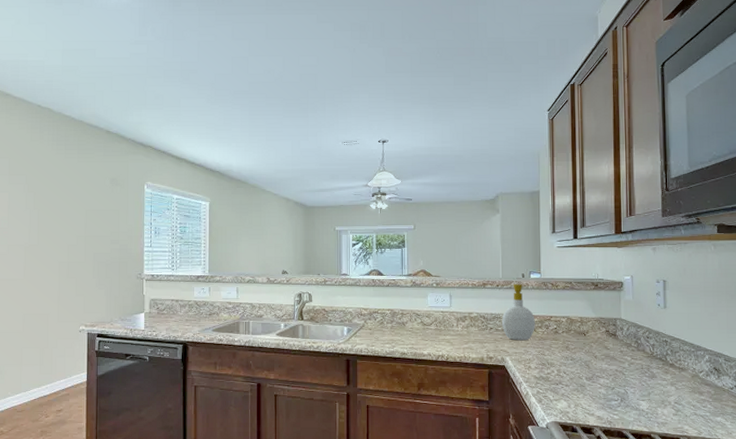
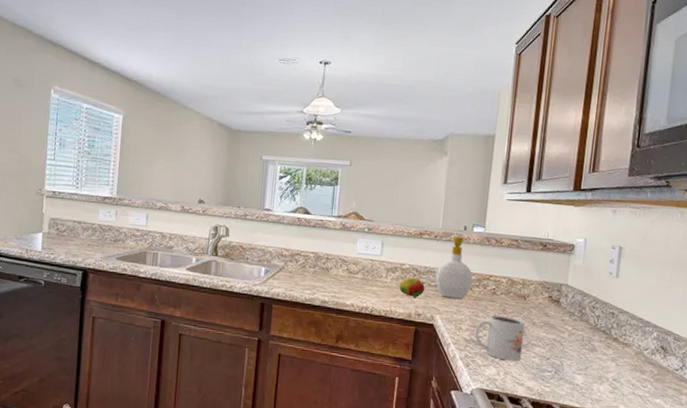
fruit: none [470,325,493,342] -> present [399,277,425,297]
mug: none [542,352,589,394] -> present [474,315,525,362]

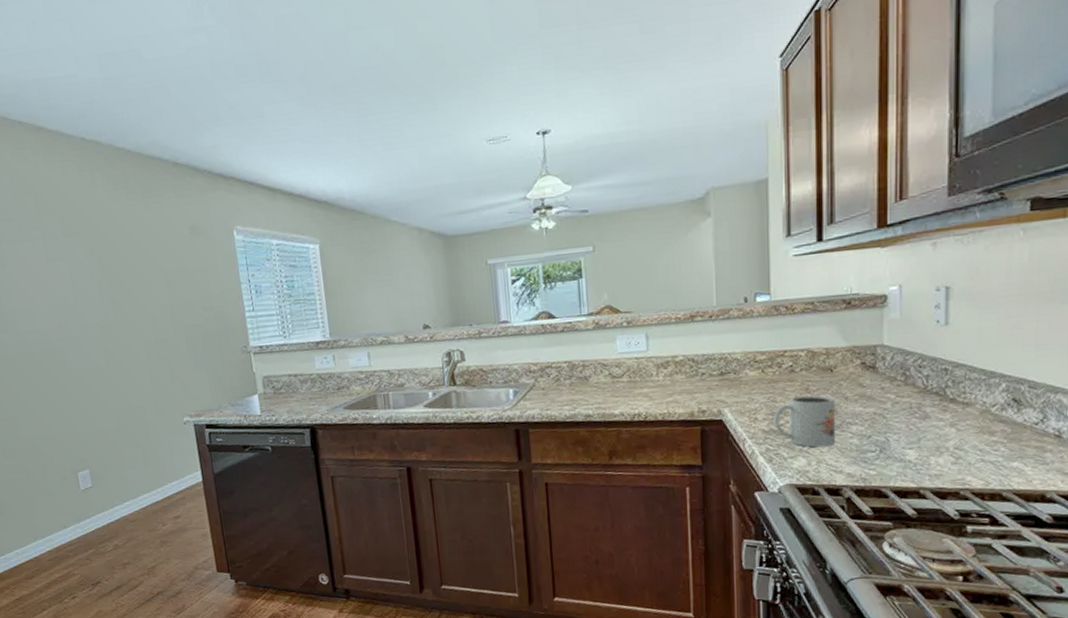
fruit: present [399,277,425,297] -> none [674,370,706,393]
soap bottle: present [435,236,473,300] -> none [717,311,763,386]

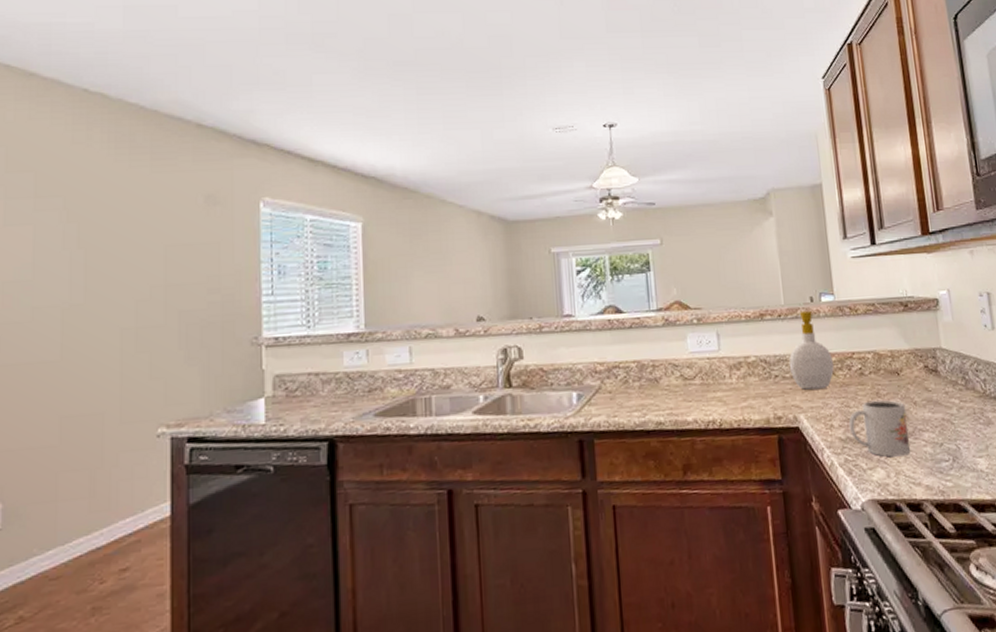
soap bottle: none [717,311,763,386] -> present [789,310,834,390]

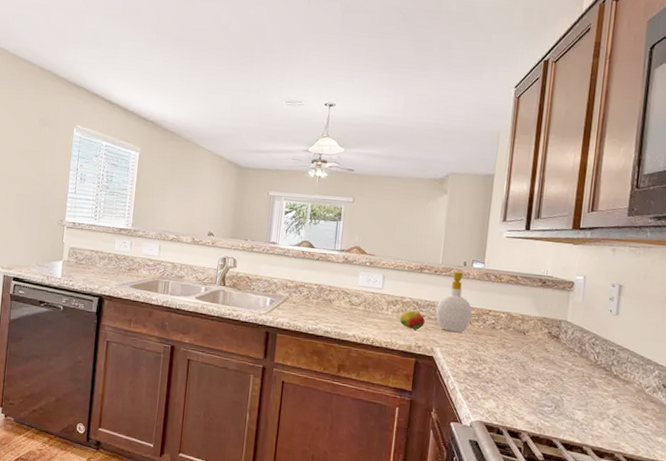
fruit: none [748,372,780,397] -> present [400,310,425,330]
mug: present [848,400,911,457] -> none [473,349,525,396]

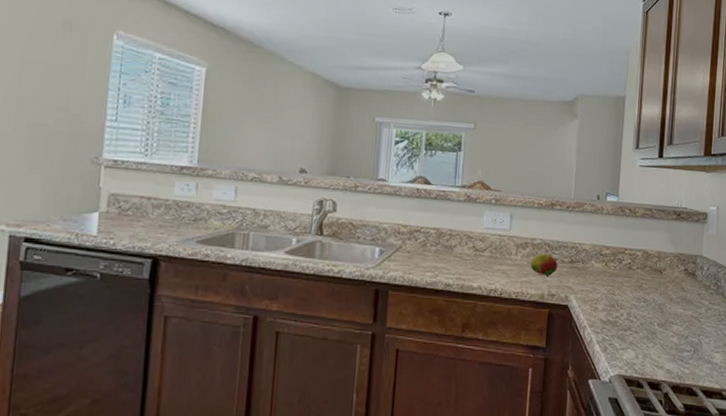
soap bottle: present [435,271,472,333] -> none [568,206,607,277]

